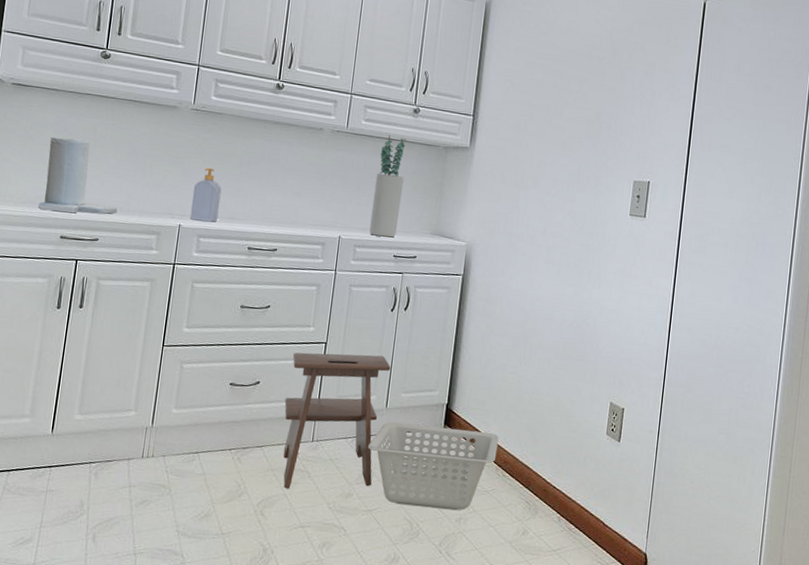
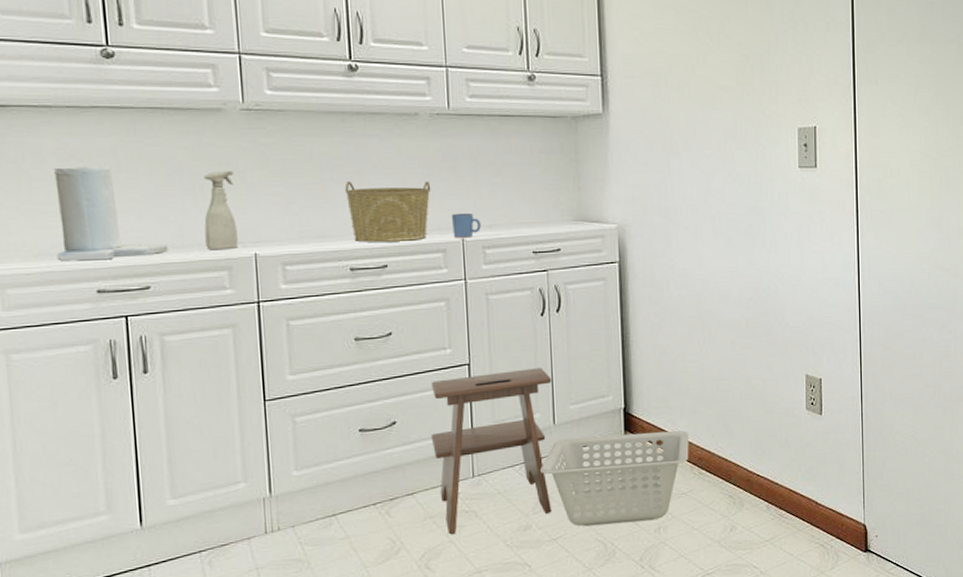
spray bottle: none [144,155,177,219] -> present [204,170,238,251]
soap bottle: present [189,167,222,222] -> none [264,179,304,246]
basket: none [255,176,322,232] -> present [344,180,431,243]
mug: none [332,214,356,237] -> present [452,212,481,239]
vase: present [369,135,406,238] -> none [495,111,532,232]

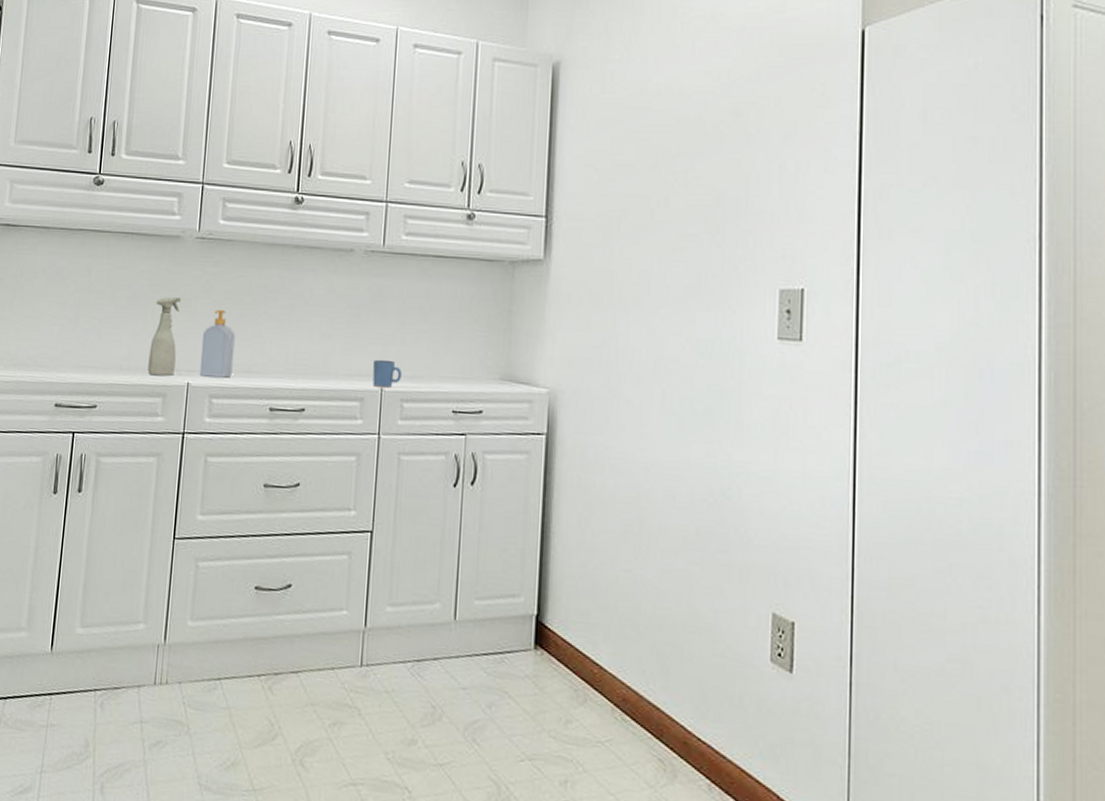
paper towel: present [54,166,169,262] -> none [30,284,117,376]
soap bottle: none [264,179,304,246] -> present [199,309,235,378]
basket: present [344,180,431,243] -> none [275,315,357,386]
step stool: present [430,368,552,535] -> none [323,545,458,731]
laundry basket: present [539,430,689,527] -> none [433,640,612,769]

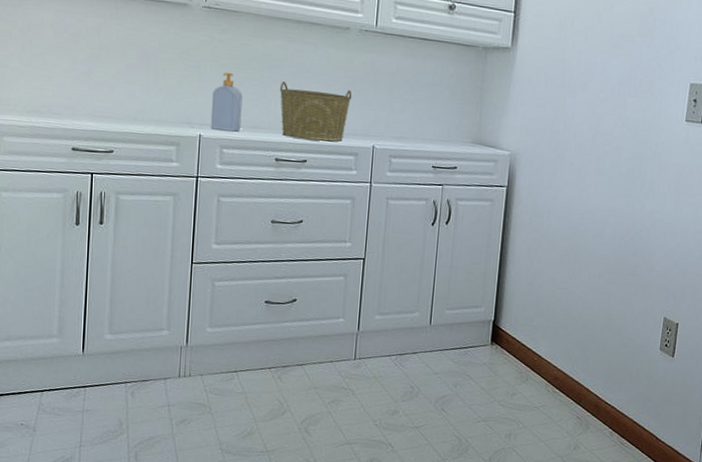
spray bottle: present [147,296,182,377] -> none [161,58,191,128]
basket: none [275,315,357,386] -> present [279,80,352,142]
mug: present [372,359,402,389] -> none [365,122,391,147]

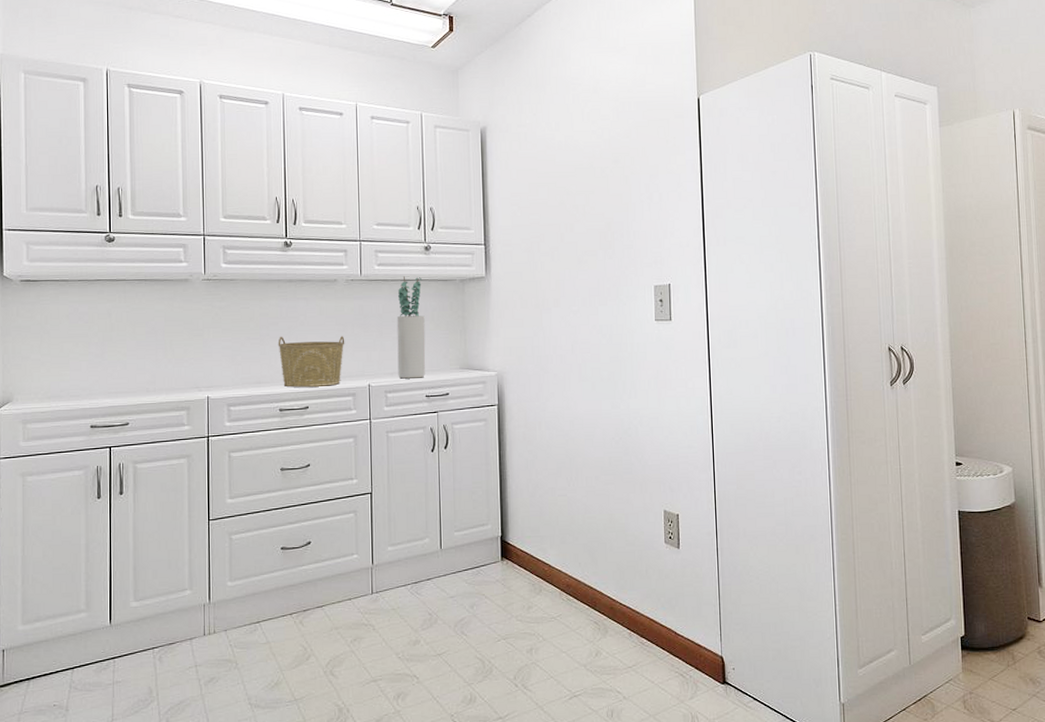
soap bottle: present [210,72,243,132] -> none [216,335,245,390]
vase: none [405,35,442,147] -> present [396,276,426,379]

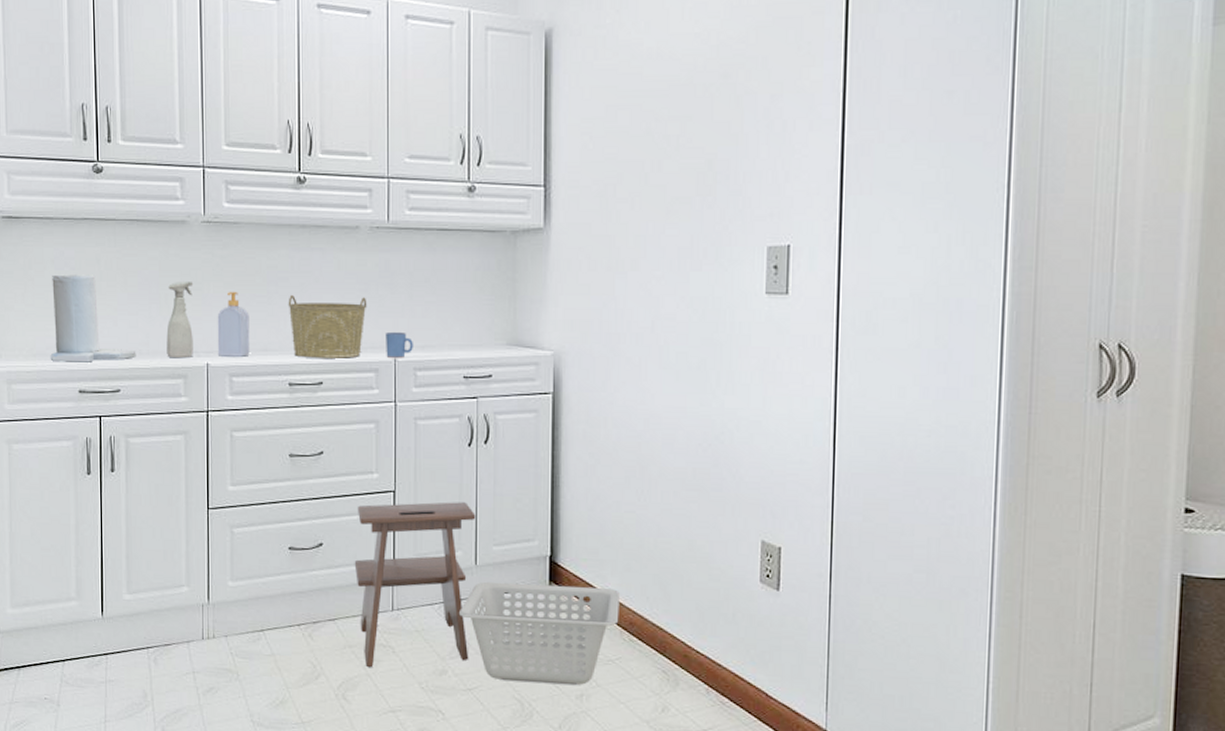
paper towel: none [64,326,144,402] -> present [50,274,136,363]
spray bottle: none [171,328,195,394] -> present [166,280,194,359]
soap bottle: none [216,335,245,390] -> present [217,291,250,357]
step stool: none [338,498,440,645] -> present [354,502,476,668]
mug: none [361,362,384,385] -> present [386,331,413,359]
vase: present [396,276,426,379] -> none [430,225,465,354]
laundry basket: none [427,558,558,644] -> present [458,581,620,686]

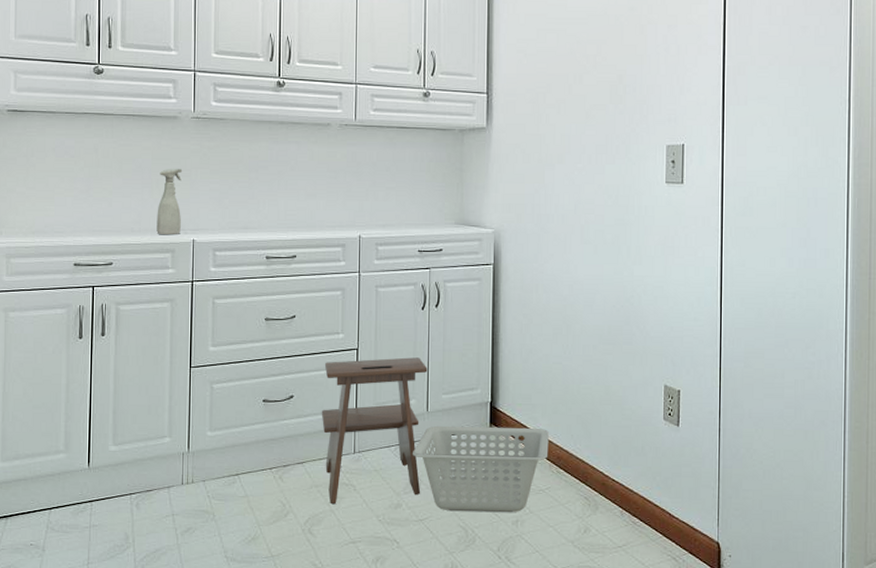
paper towel: present [50,274,136,363] -> none [48,161,129,239]
soap bottle: present [217,291,250,357] -> none [203,177,232,234]
basket: present [288,294,367,360] -> none [267,180,336,236]
mug: present [386,331,413,359] -> none [352,212,375,236]

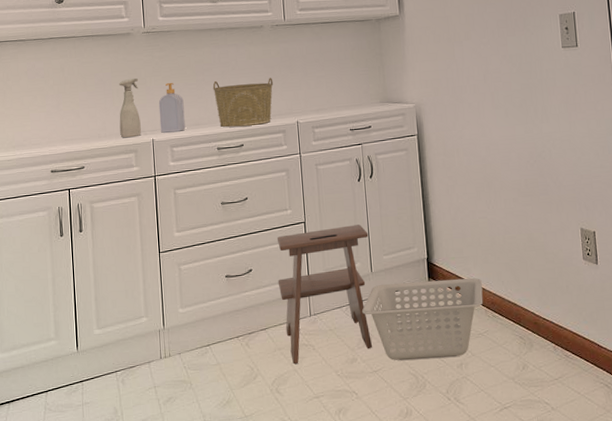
soap bottle: none [203,177,232,234] -> present [158,82,186,133]
basket: none [267,180,336,236] -> present [212,78,274,128]

